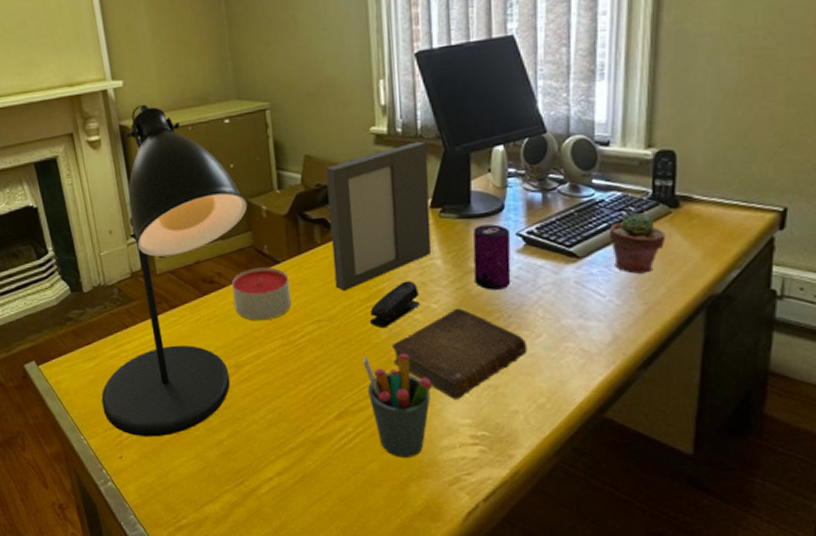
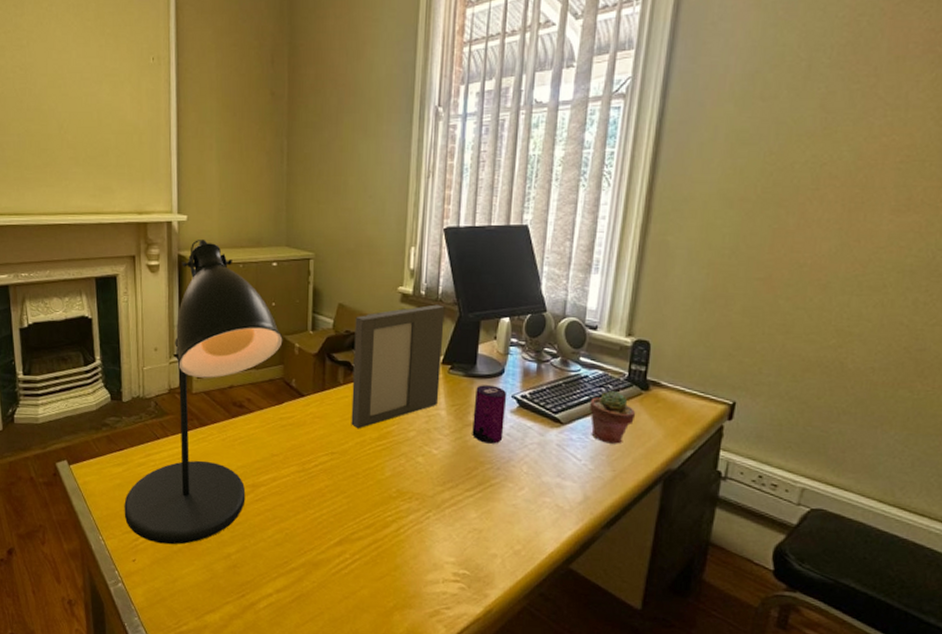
candle: present [232,267,292,321] -> none [259,398,311,447]
pen holder: present [363,353,433,458] -> none [366,490,425,588]
stapler: present [370,281,421,329] -> none [378,426,424,467]
book: present [391,308,528,399] -> none [393,456,511,538]

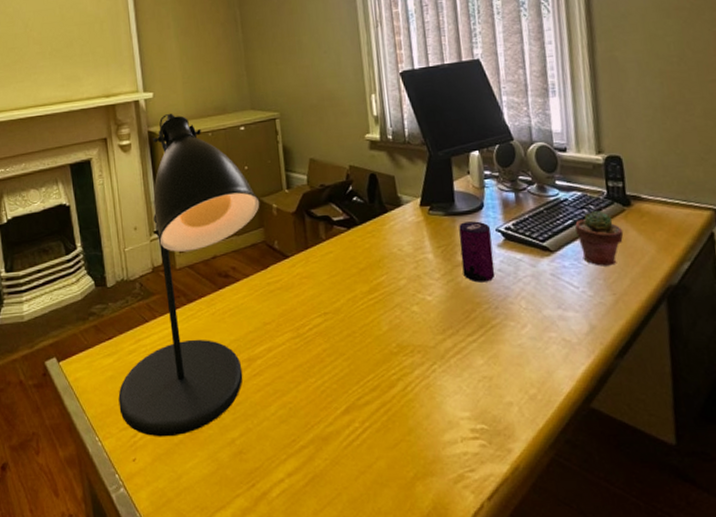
picture frame: present [351,304,445,429] -> none [328,147,424,285]

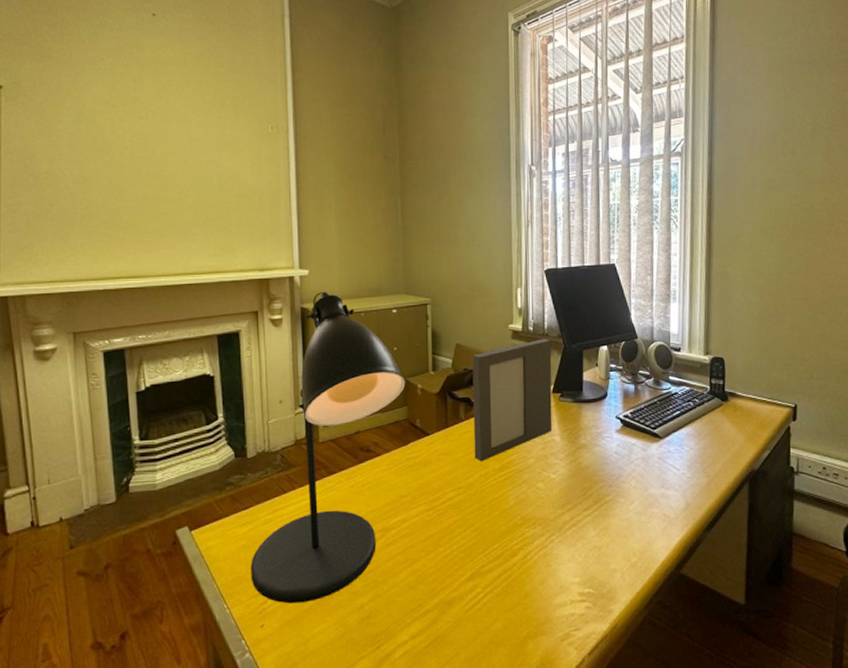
picture frame: none [328,147,424,285] -> present [472,338,553,462]
beverage can: present [459,221,495,283] -> none [584,408,612,463]
potted succulent: present [575,211,624,266] -> none [682,404,720,452]

